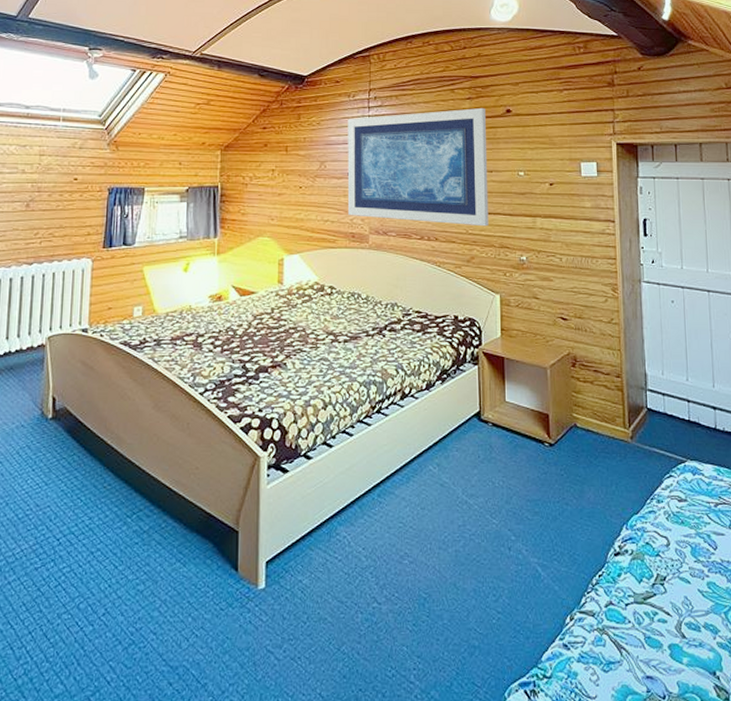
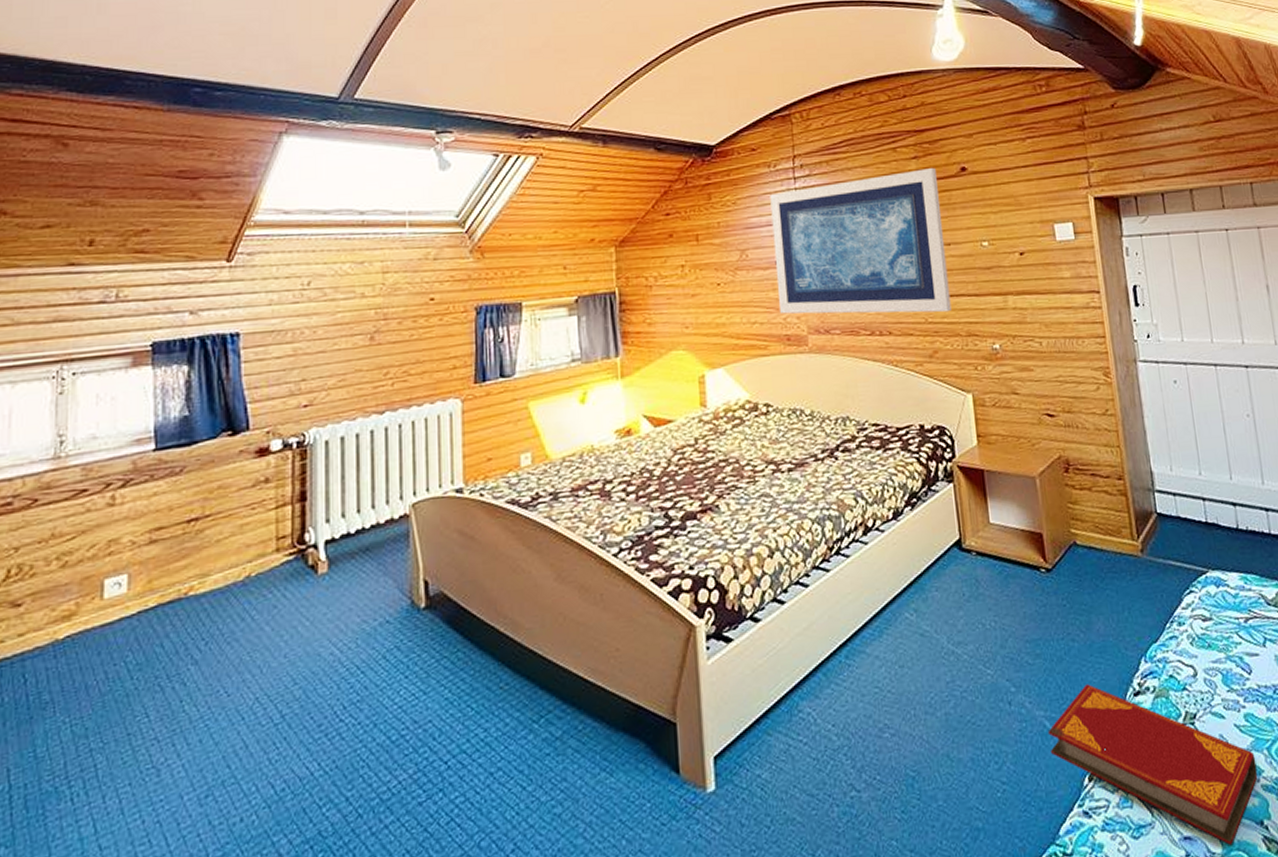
hardback book: none [539,541,715,688] -> present [1047,684,1258,845]

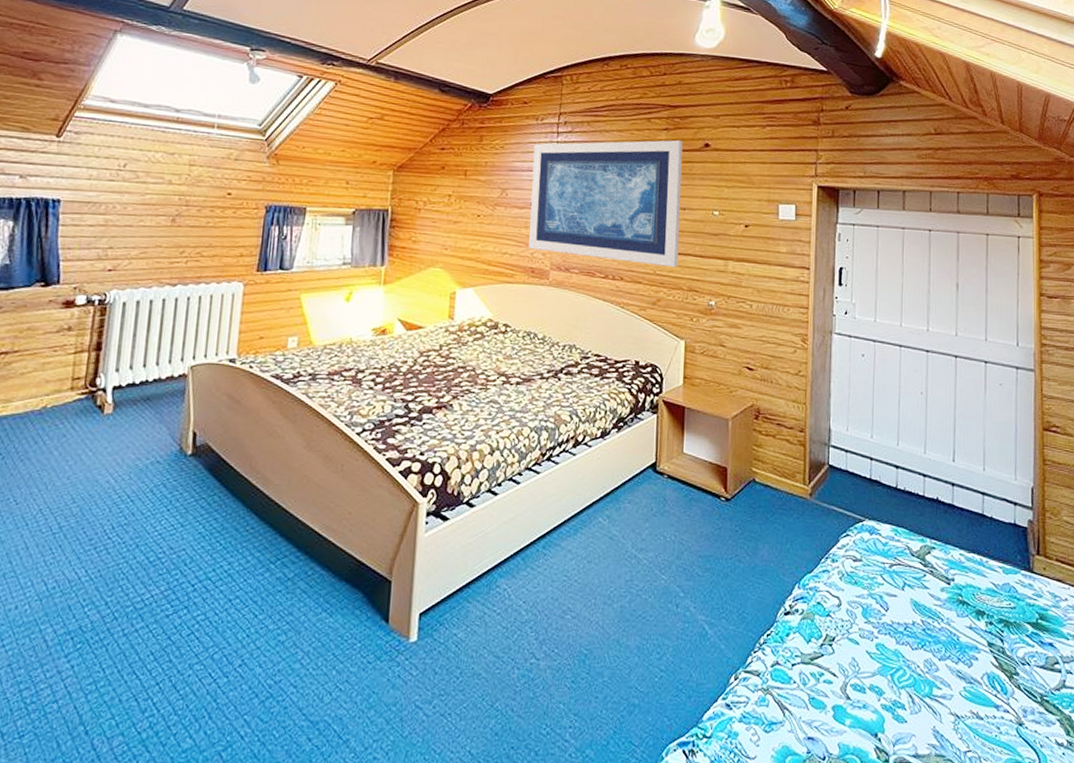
hardback book: present [1047,684,1258,845] -> none [706,599,880,749]

